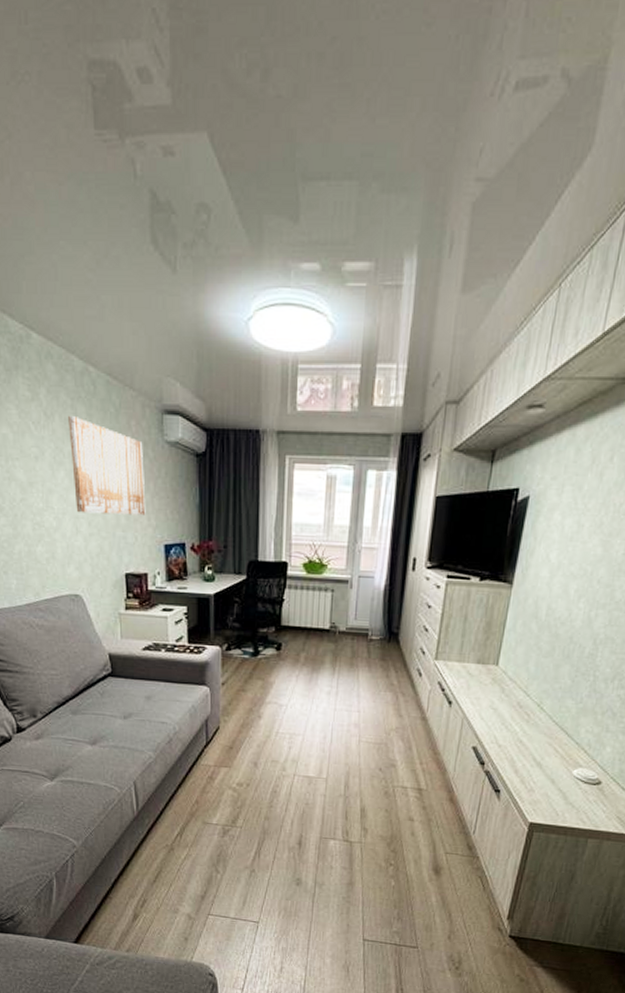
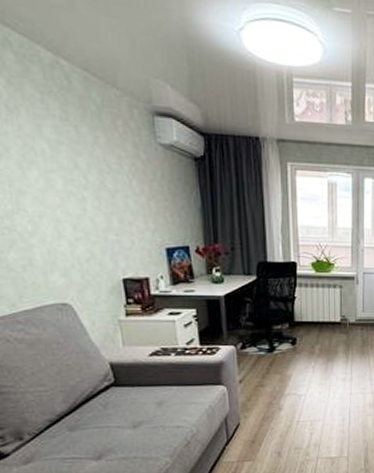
wall art: present [68,415,146,516] -> none [38,110,142,219]

